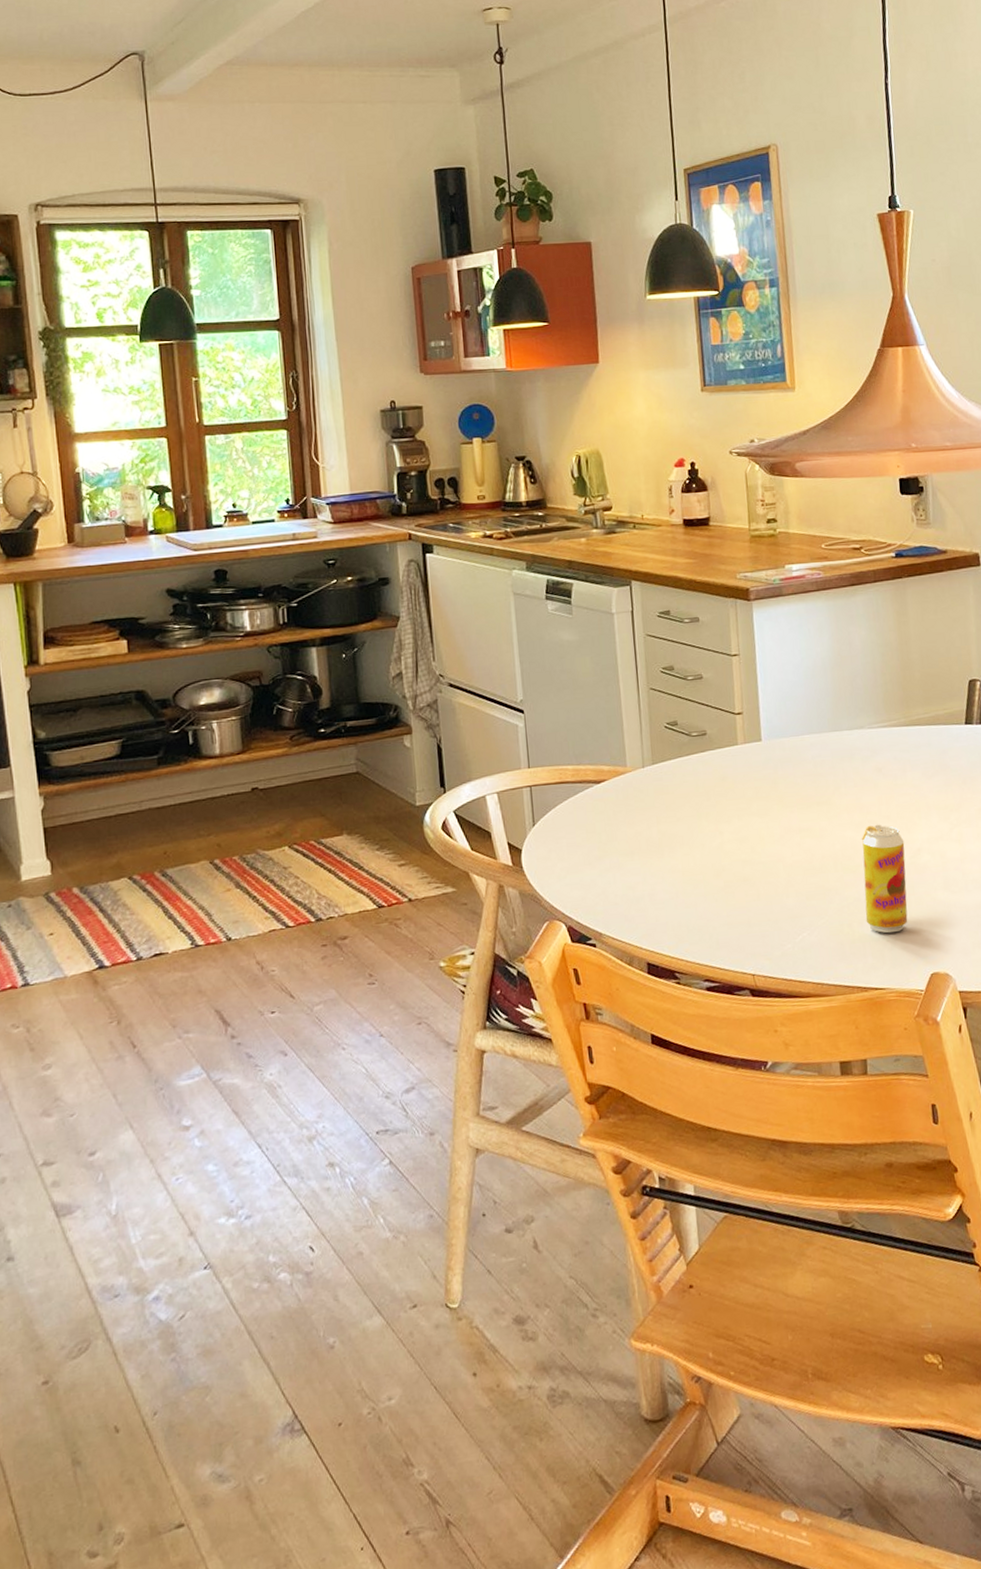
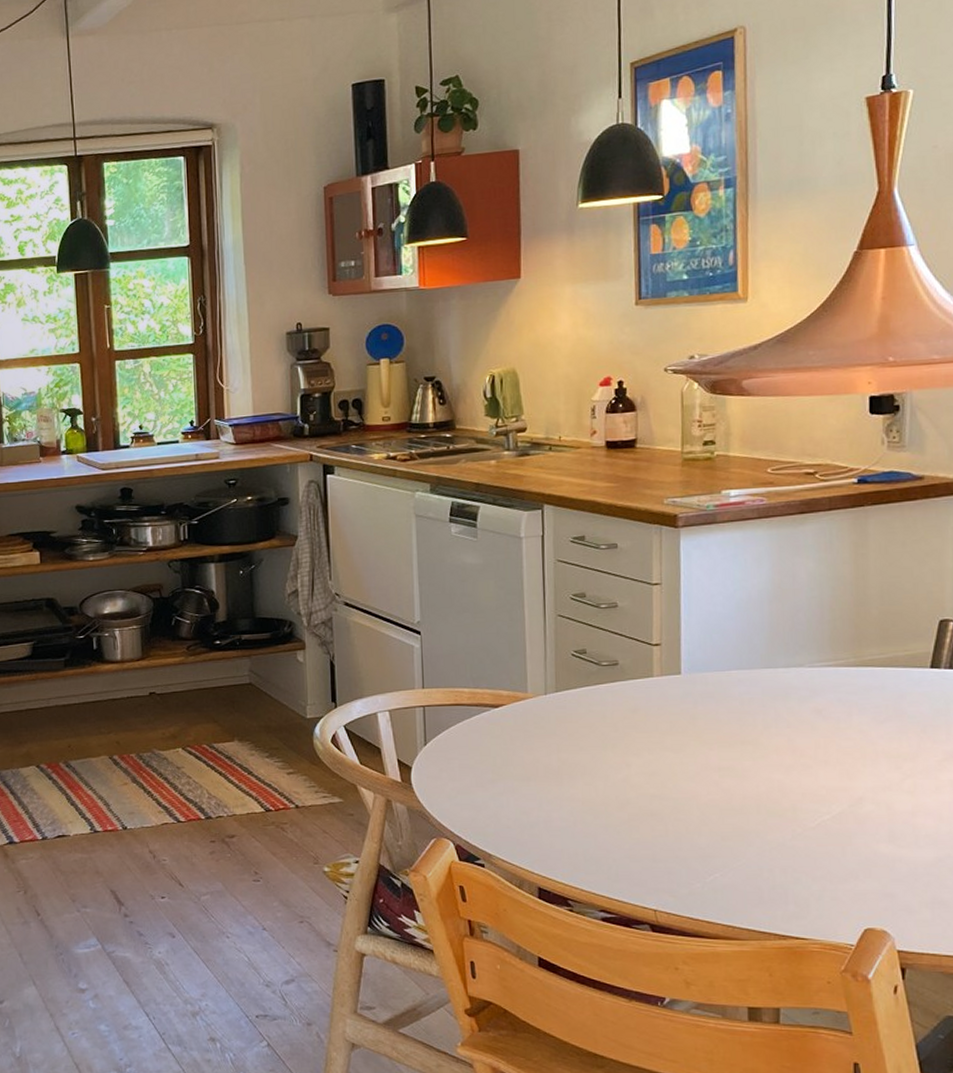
beverage can: present [861,824,908,934] -> none [790,768,844,883]

